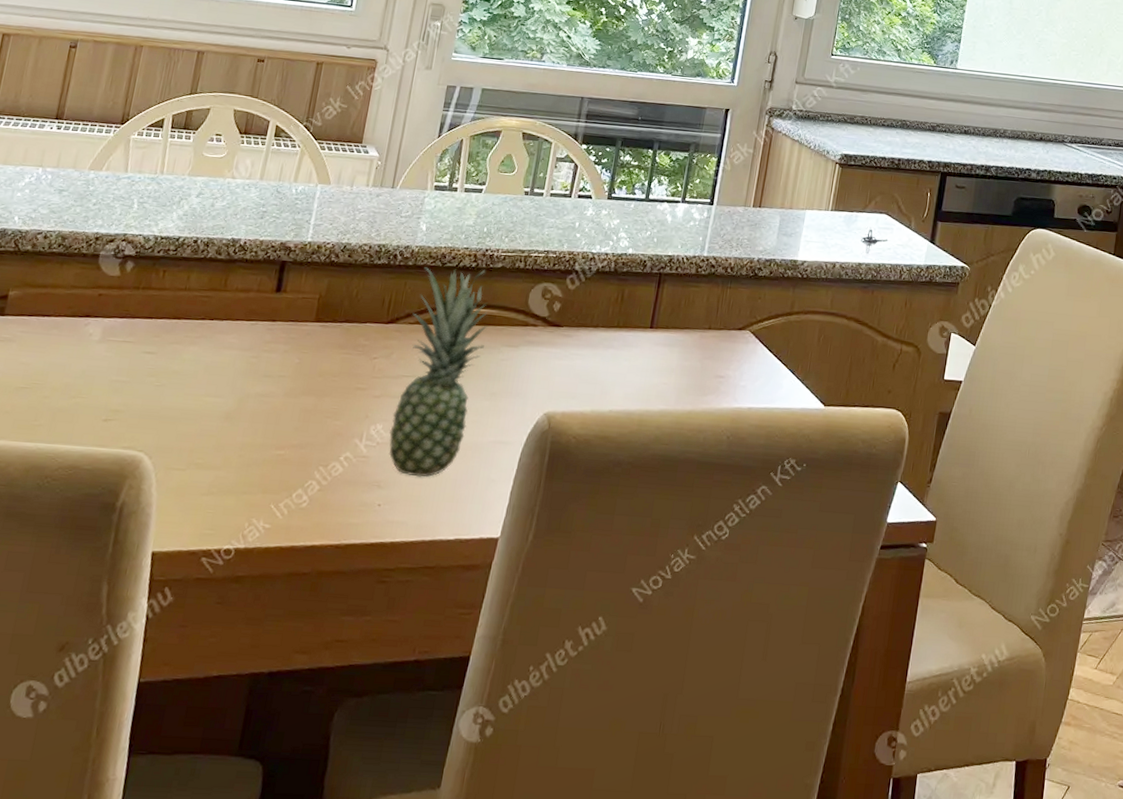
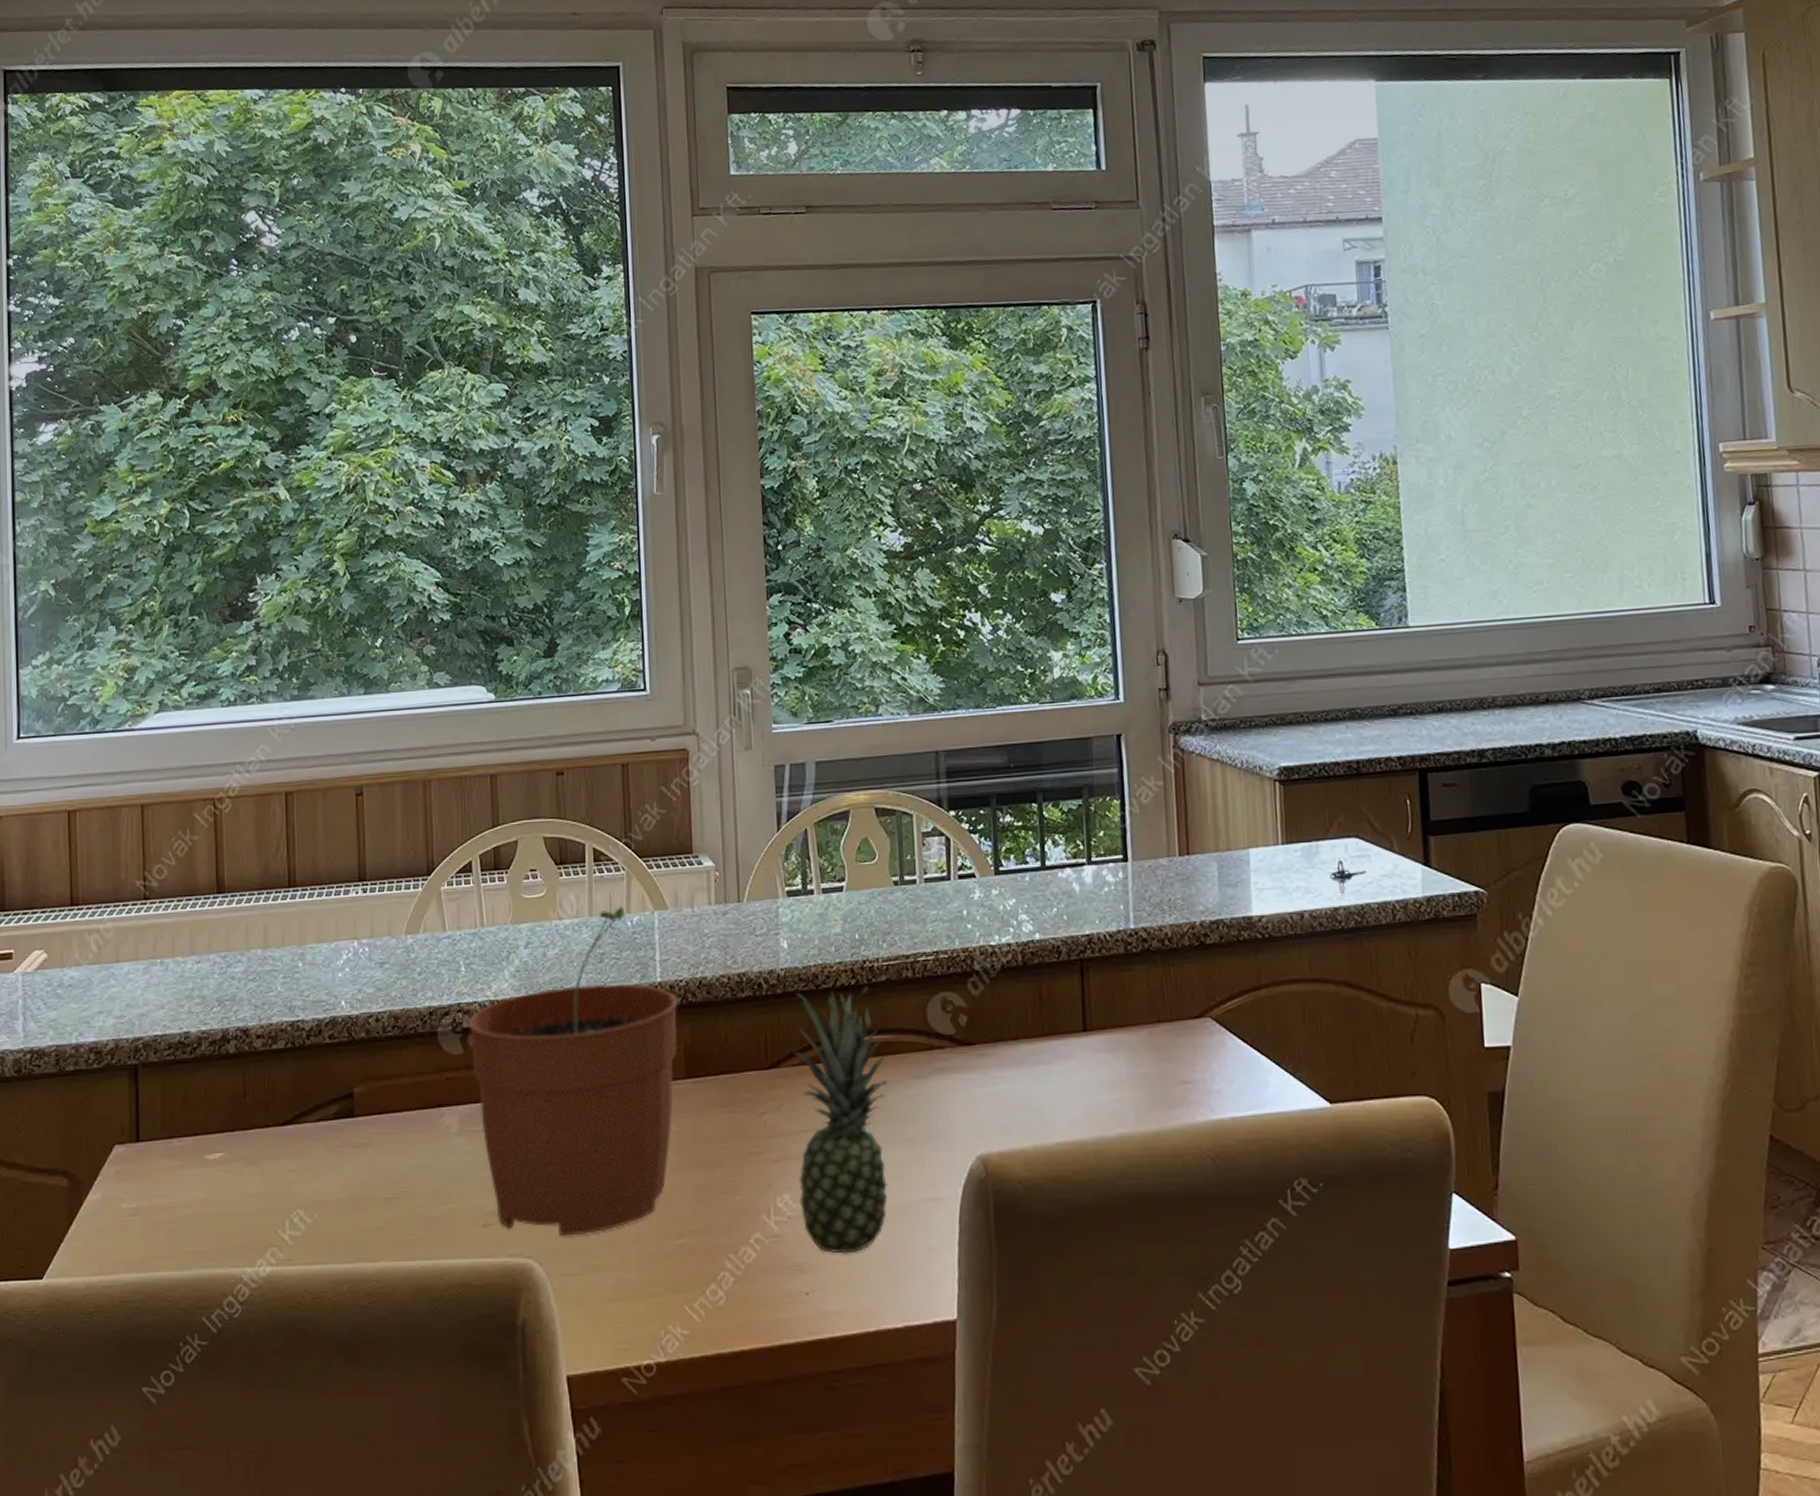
plant pot: none [119,176,323,438] -> present [467,907,679,1236]

